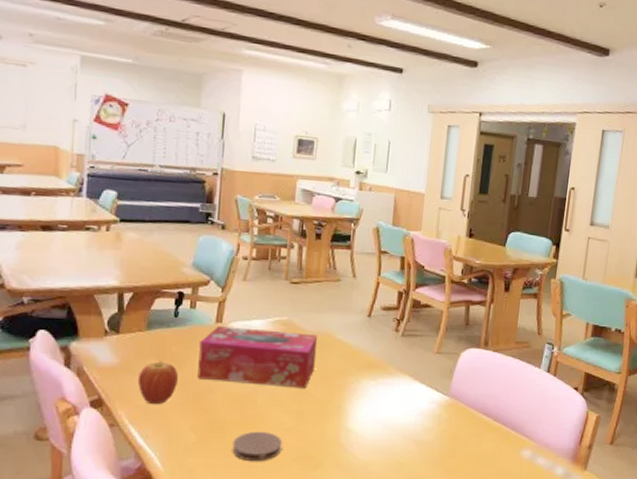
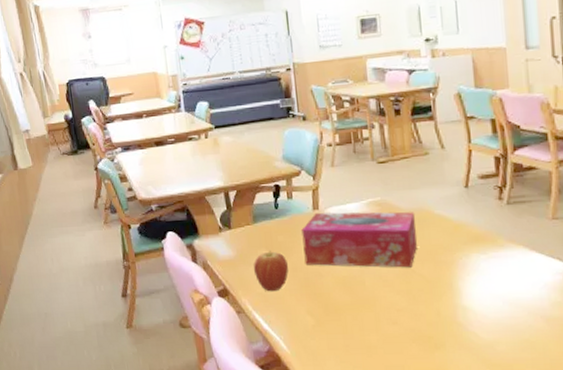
coaster: present [232,431,283,462] -> none [348,312,398,343]

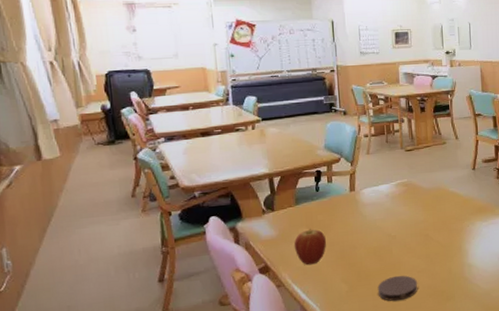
tissue box: present [301,211,418,268] -> none [339,190,436,240]
coaster: none [348,312,398,343] -> present [377,275,418,302]

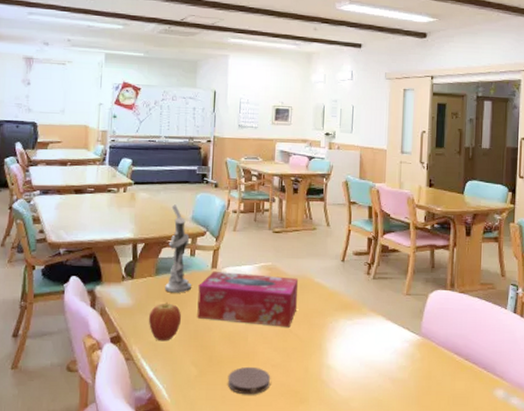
utensil holder: none [303,136,333,219] -> present [165,204,192,293]
tissue box: none [339,190,436,240] -> present [197,272,299,328]

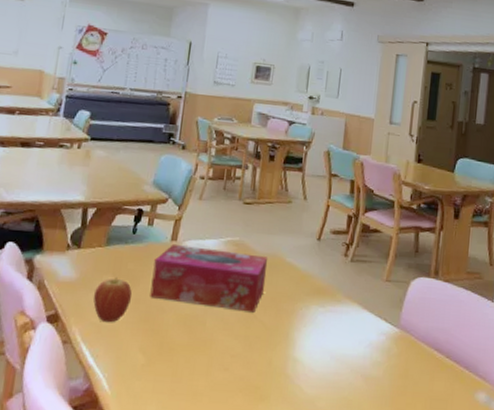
utensil holder: present [165,204,192,293] -> none [115,166,149,267]
coaster: present [227,366,271,395] -> none [178,356,229,390]

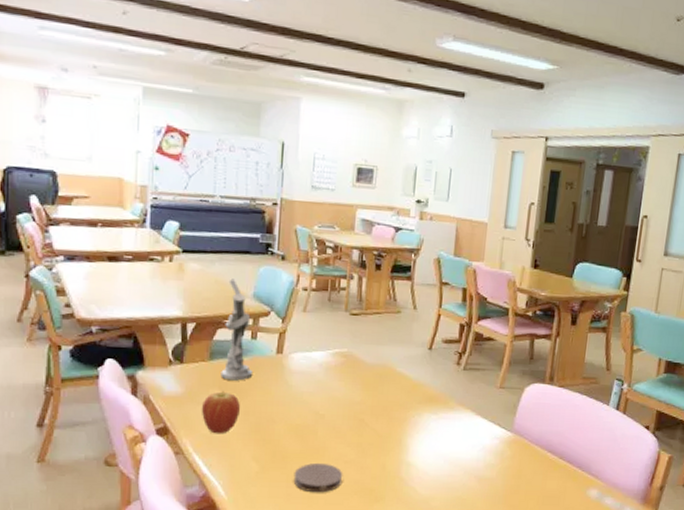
utensil holder: none [115,166,149,267] -> present [220,278,253,381]
tissue box: present [150,245,268,313] -> none [259,357,378,421]
coaster: none [178,356,229,390] -> present [293,462,343,493]

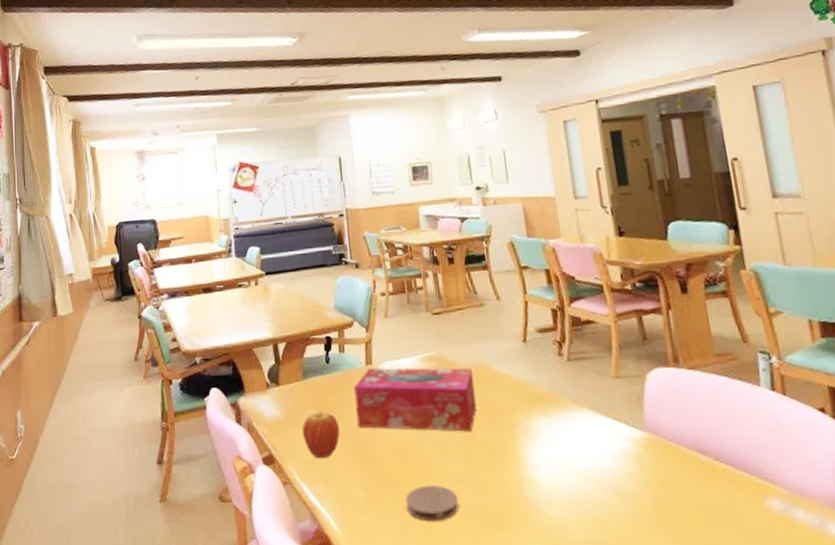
utensil holder: present [220,278,253,381] -> none [310,293,347,399]
tissue box: none [259,357,378,421] -> present [354,368,478,432]

